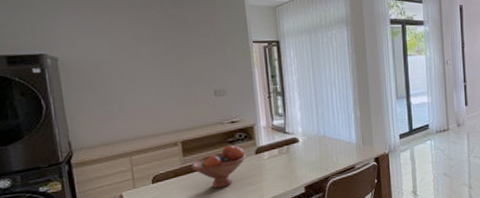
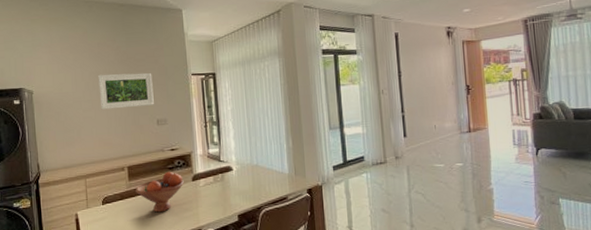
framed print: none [142,39,211,80] -> present [98,72,154,110]

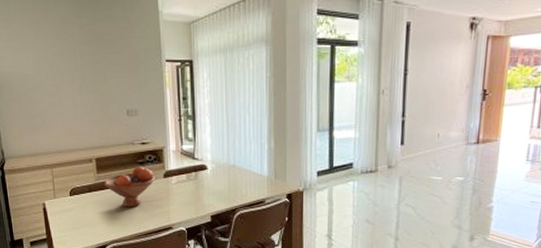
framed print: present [98,72,154,110] -> none [62,55,124,96]

